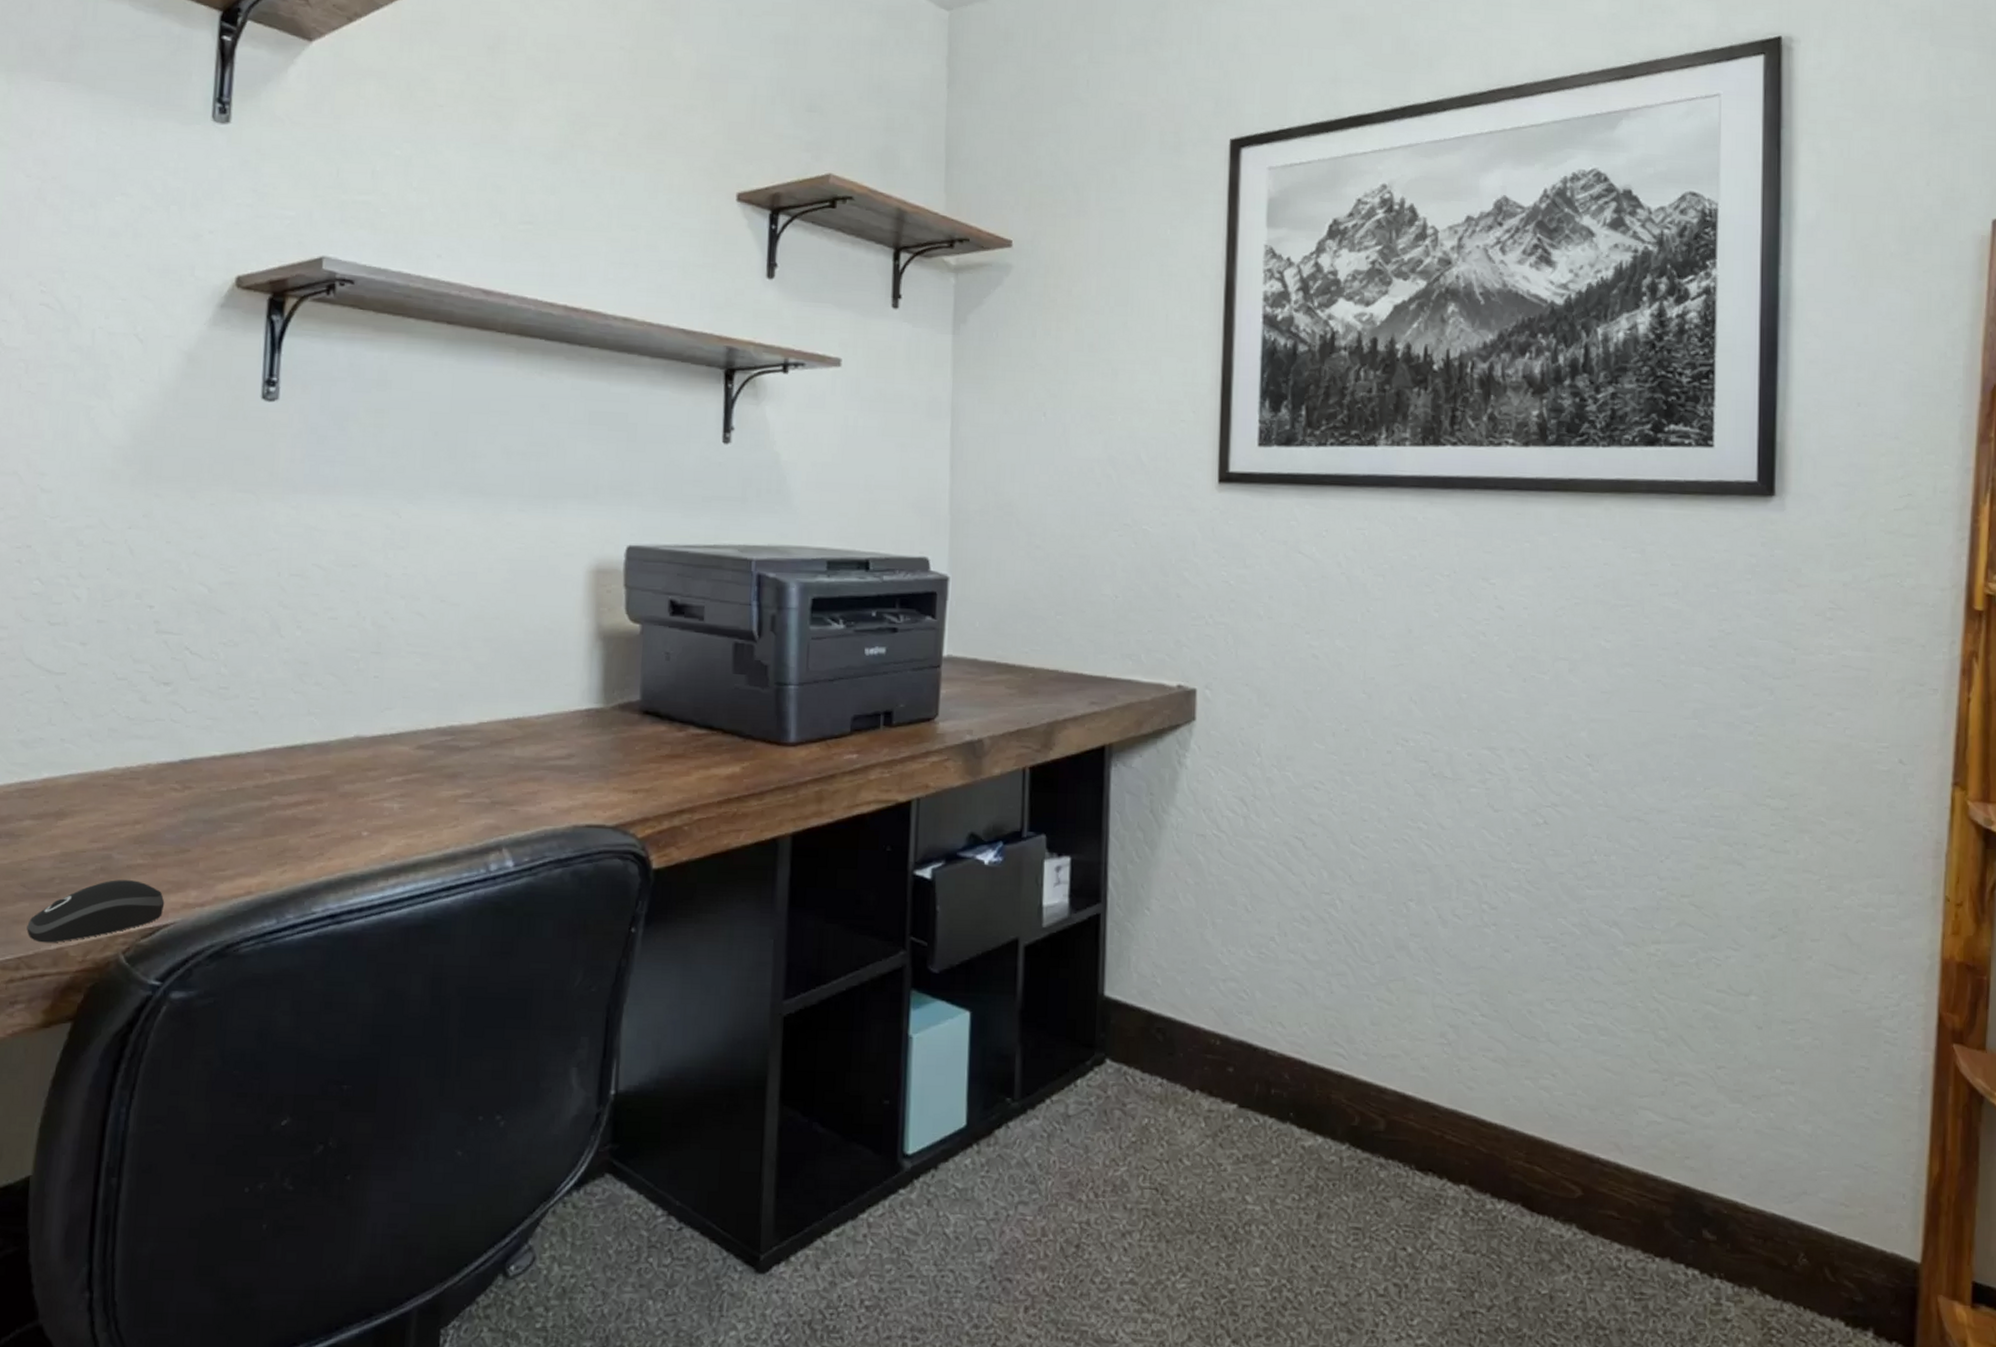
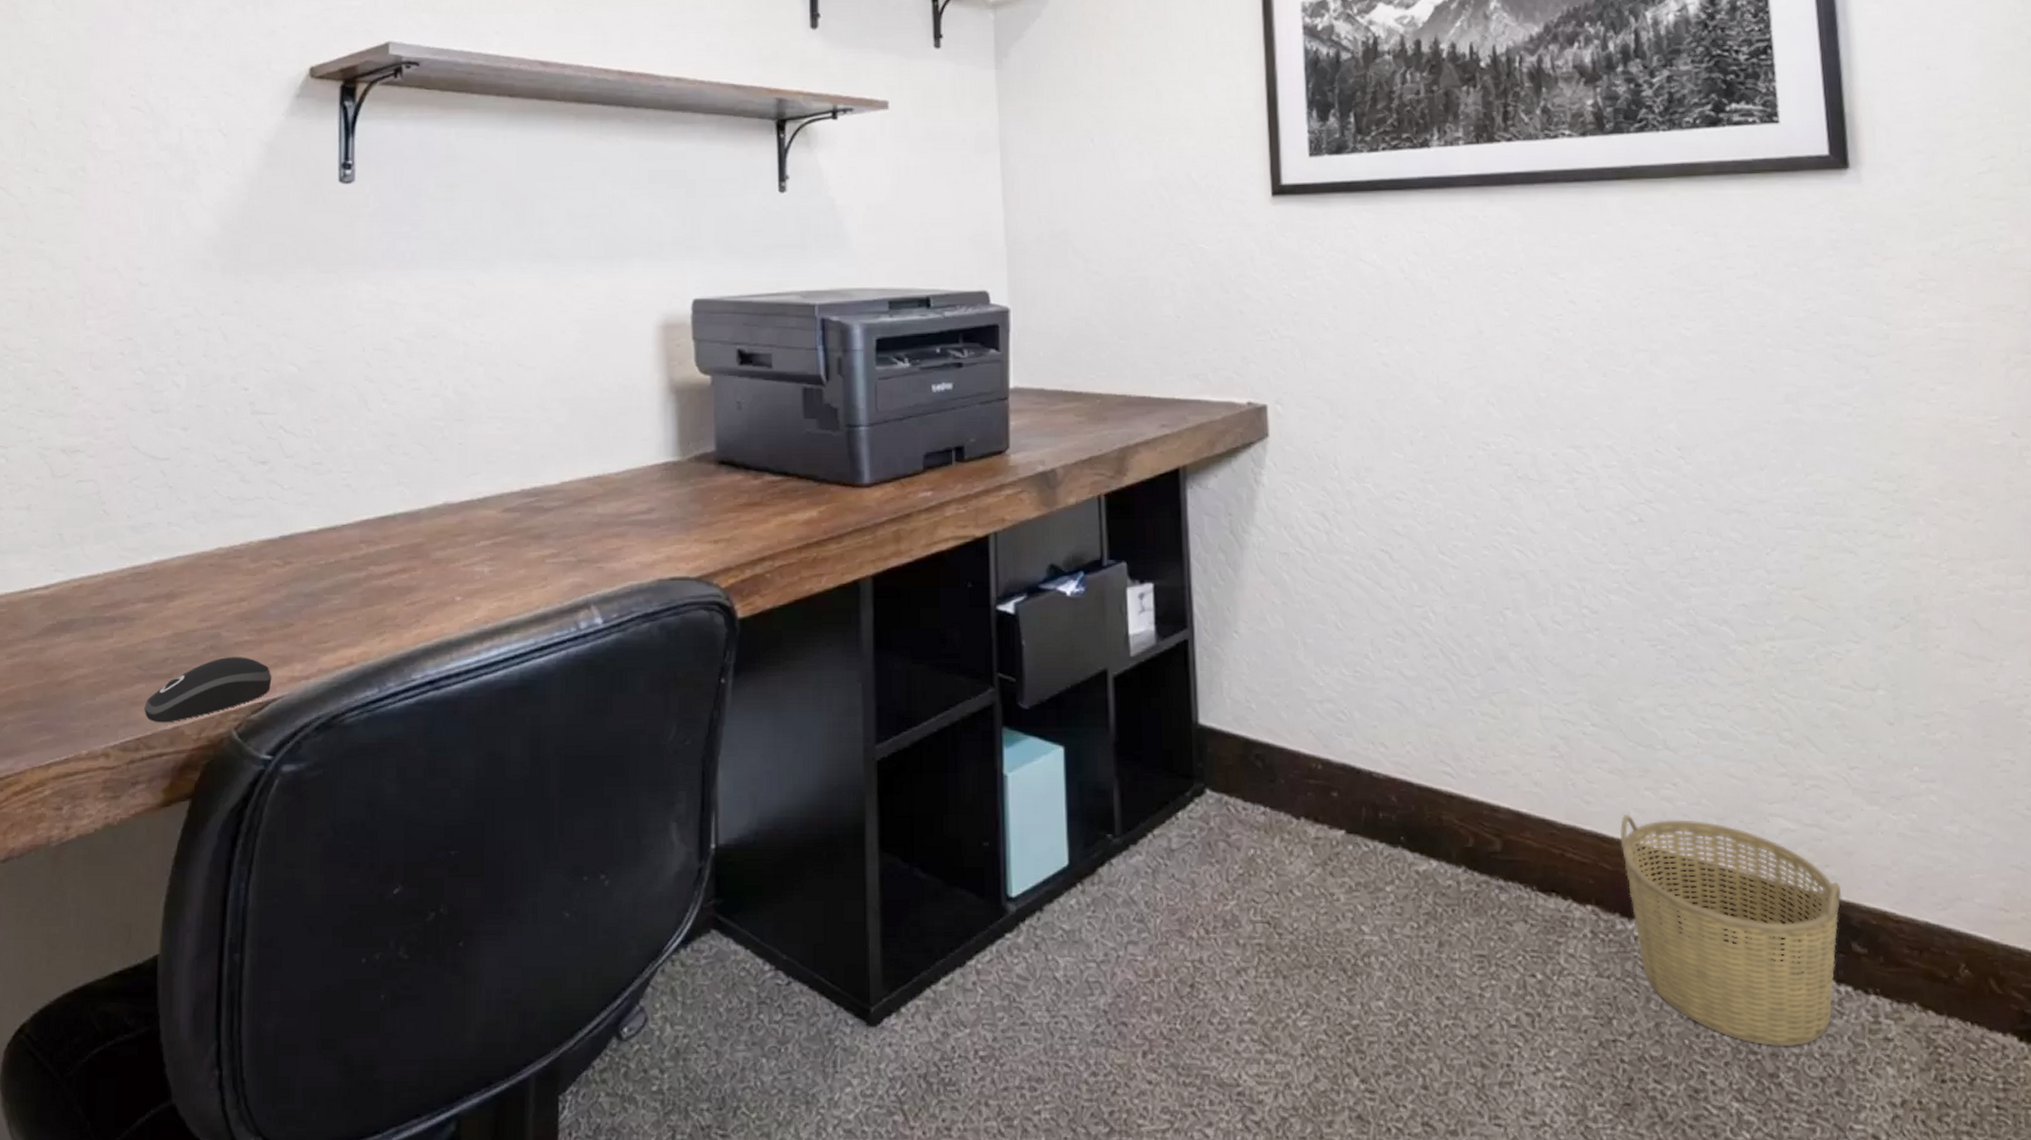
basket: none [1497,1101,1698,1324] -> present [1620,815,1841,1047]

